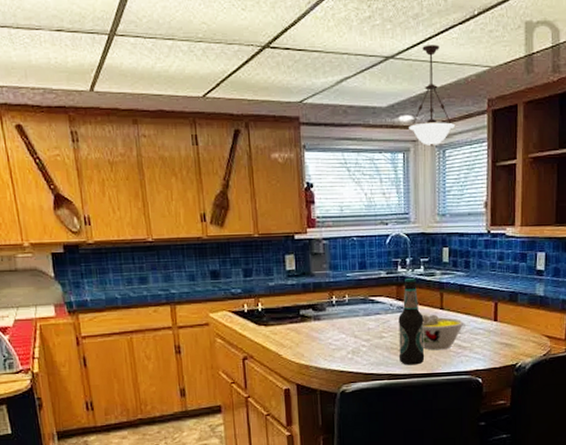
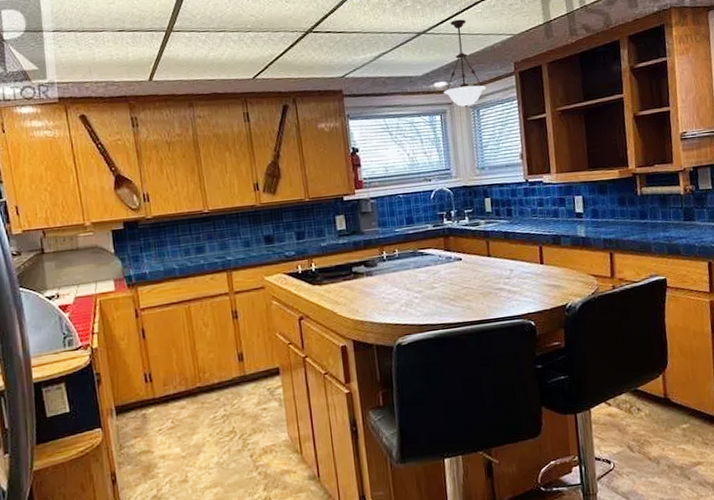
bottle: present [398,277,425,365] -> none [448,228,477,314]
bowl: present [422,314,464,350] -> none [471,261,512,297]

